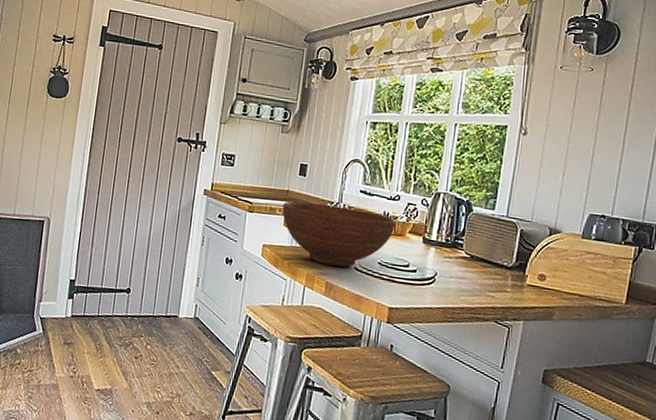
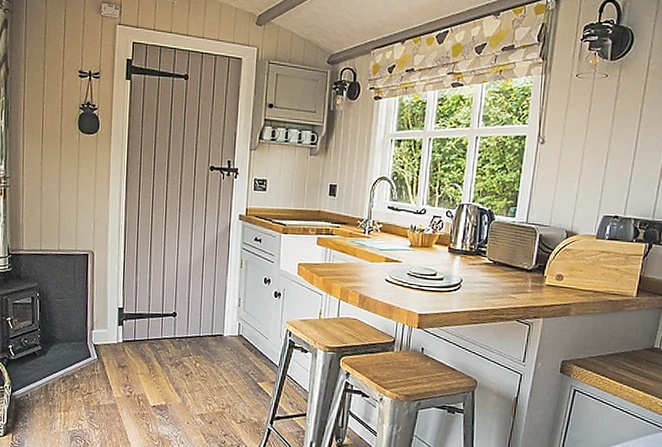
fruit bowl: present [282,201,396,267] -> none [315,221,423,280]

